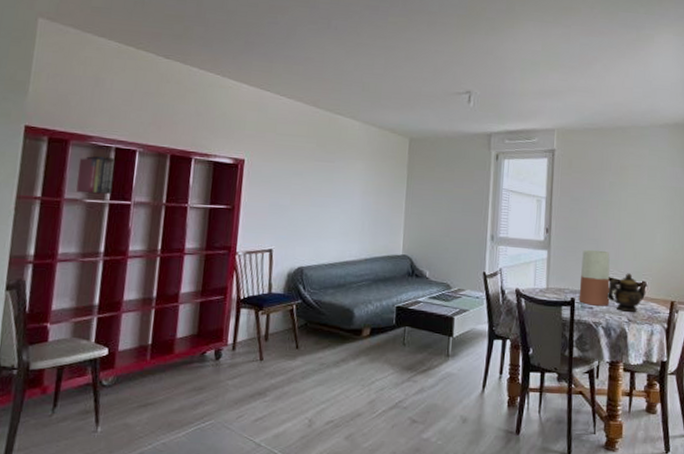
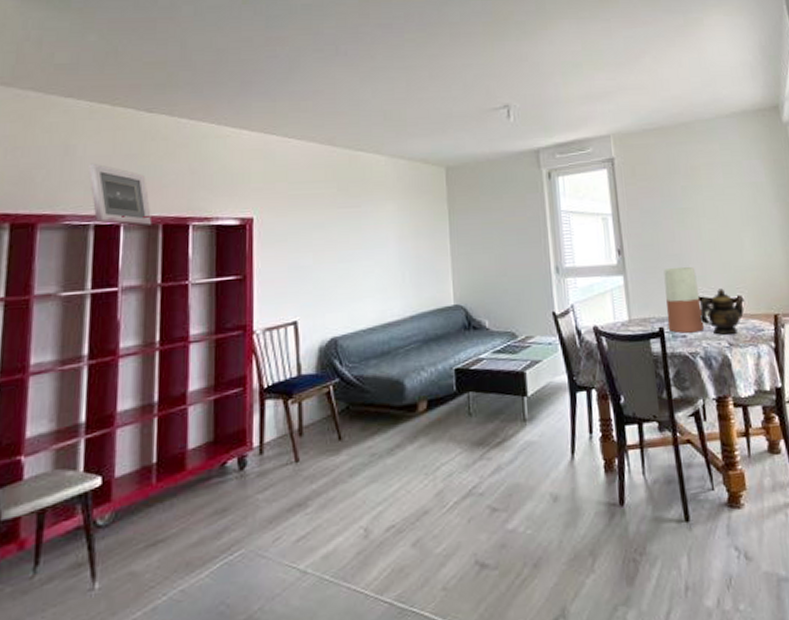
books: present [76,156,115,194] -> none [49,237,95,286]
picture frame: none [113,95,162,155] -> present [88,163,152,227]

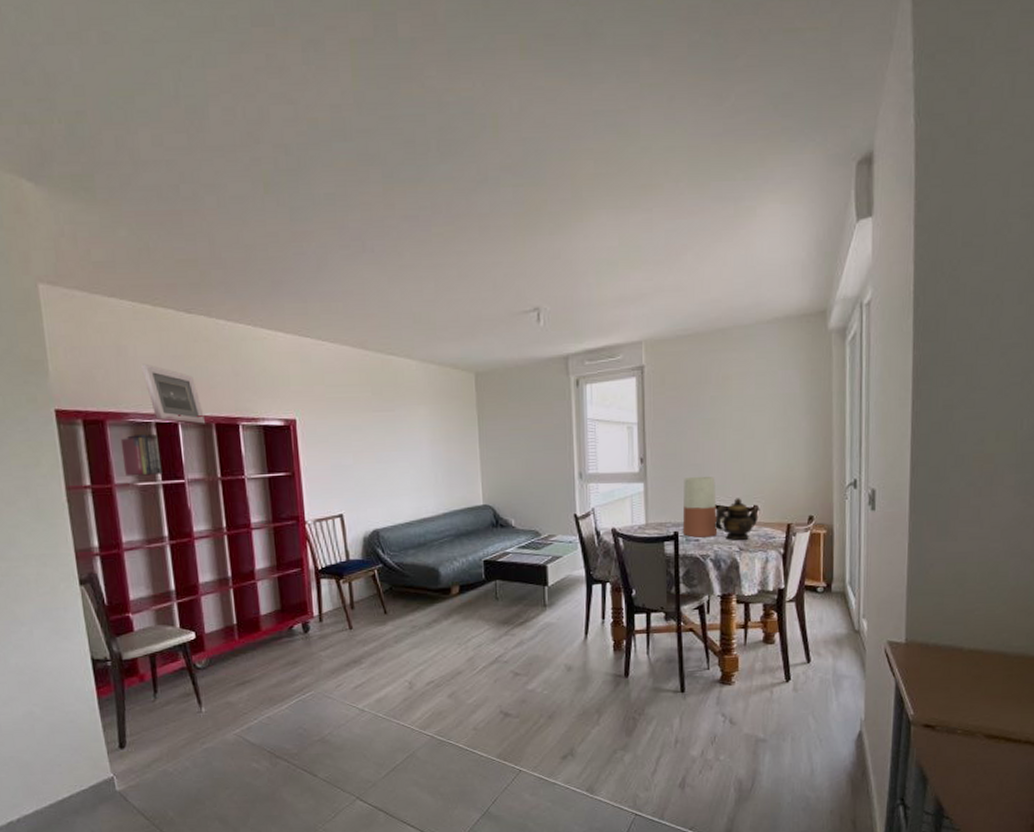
books: none [49,237,95,286] -> present [120,434,163,477]

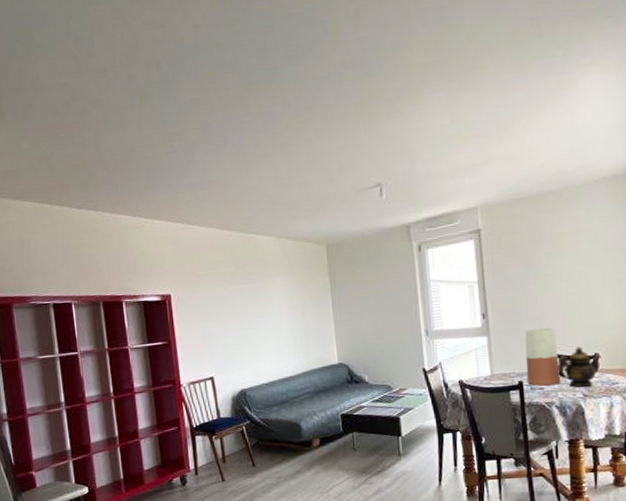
books: present [120,434,163,477] -> none [24,314,59,351]
picture frame: present [141,363,206,426] -> none [41,254,95,304]

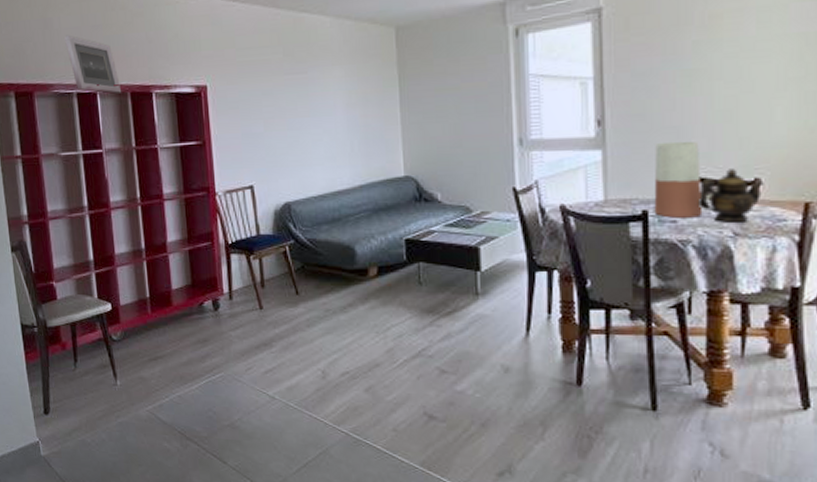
picture frame: none [41,254,95,304] -> present [65,35,122,95]

